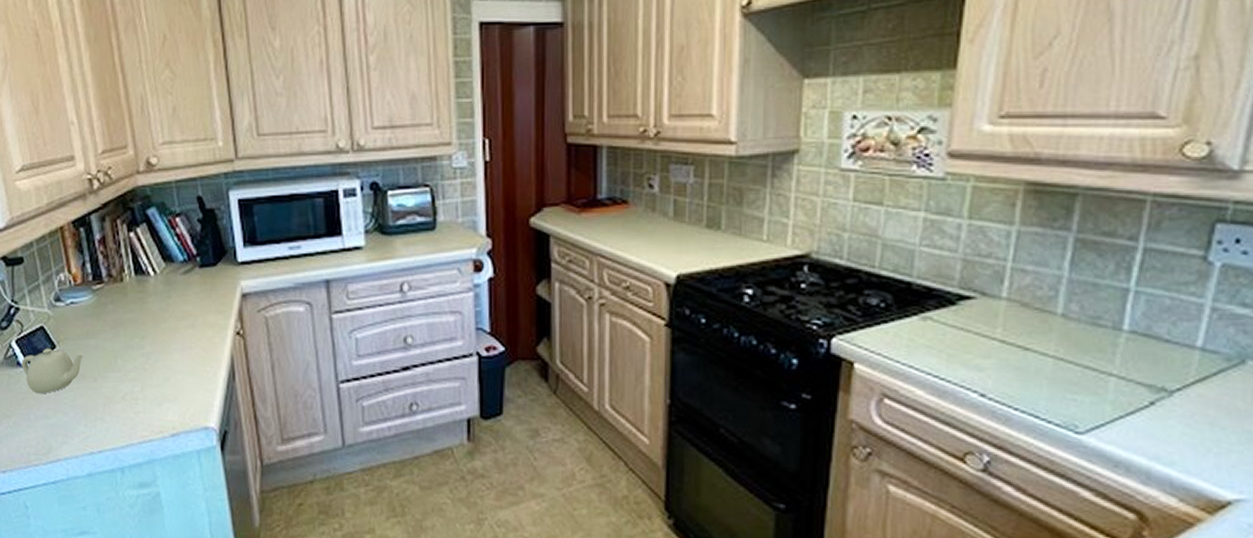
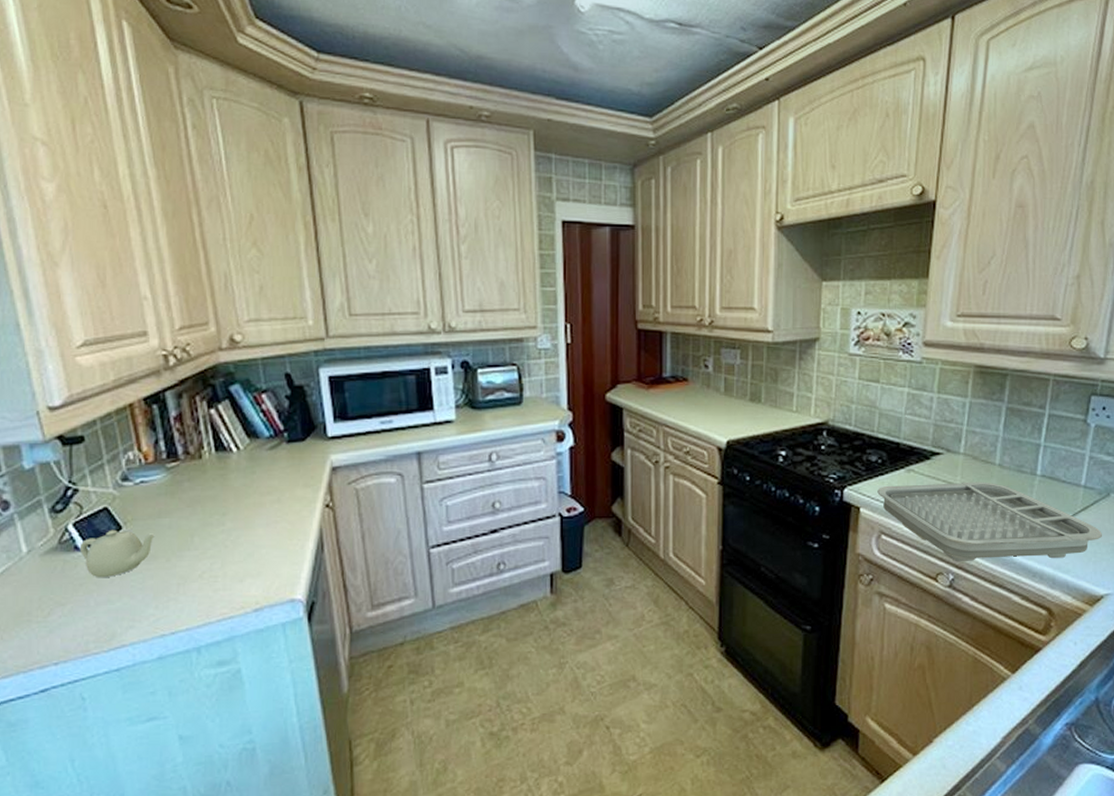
dish rack: none [879,335,1231,445] -> present [877,482,1102,562]

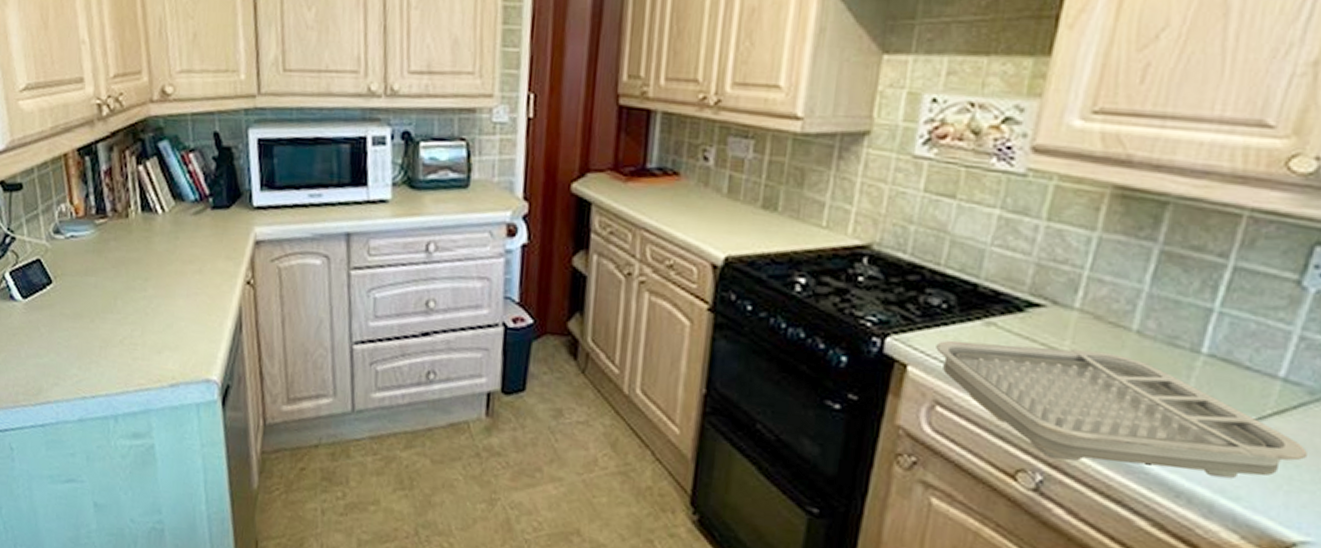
teapot: present [79,529,155,577] -> none [14,282,81,331]

